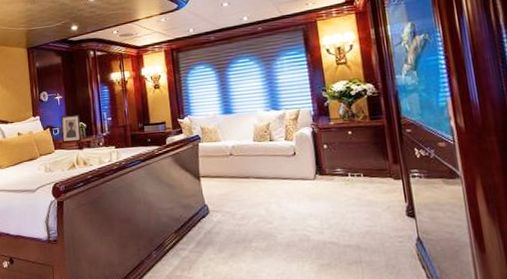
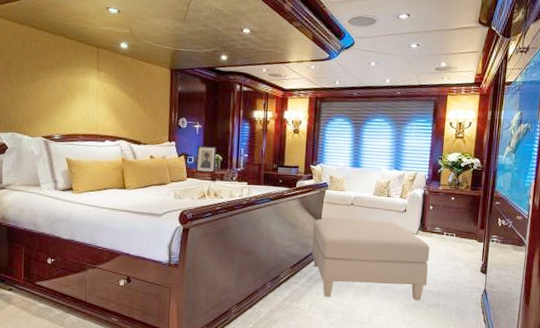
ottoman: none [191,168,341,263] -> present [311,218,430,301]

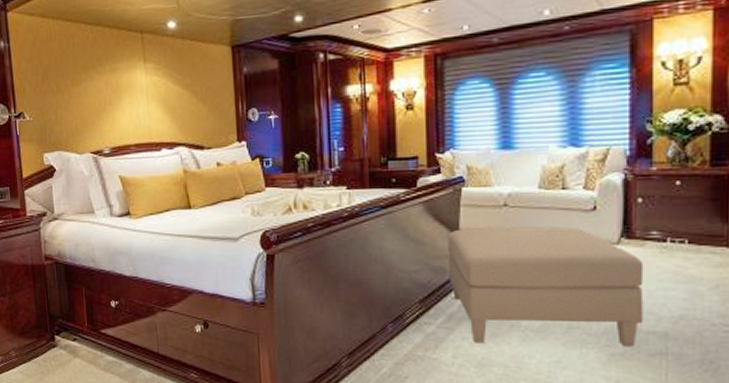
picture frame: present [195,145,217,173] -> none [274,141,302,178]

